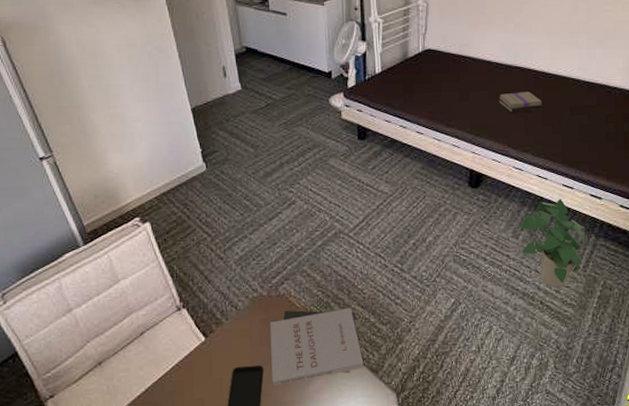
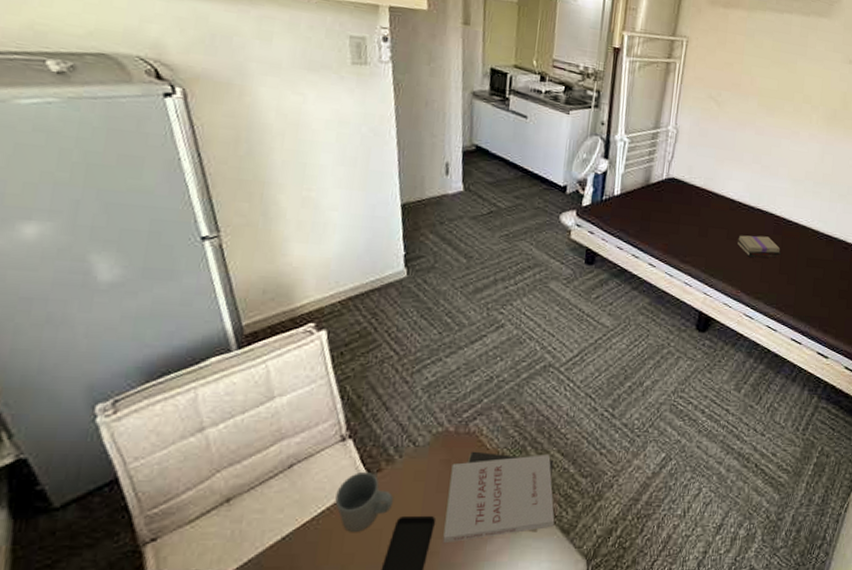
mug: none [181,333,228,382] -> present [335,471,394,532]
potted plant: present [520,199,587,287] -> none [742,354,810,450]

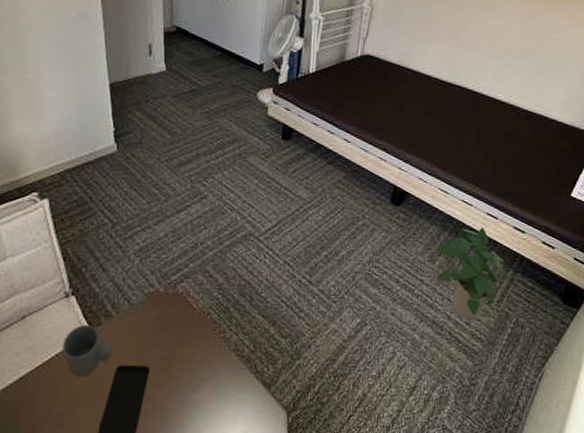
books: present [443,451,555,544] -> none [157,310,257,391]
books: present [738,235,782,258] -> none [433,111,478,134]
potted plant: none [742,354,810,450] -> present [437,228,506,320]

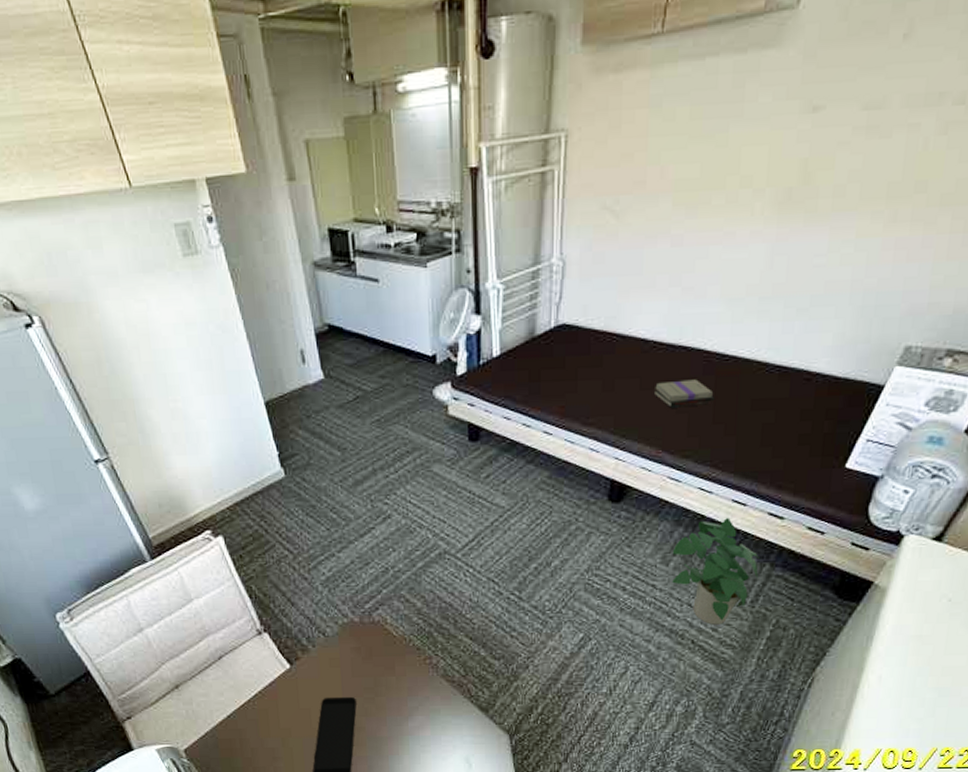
mug: present [62,324,113,376] -> none [264,660,316,711]
books: none [433,111,478,134] -> present [655,379,715,408]

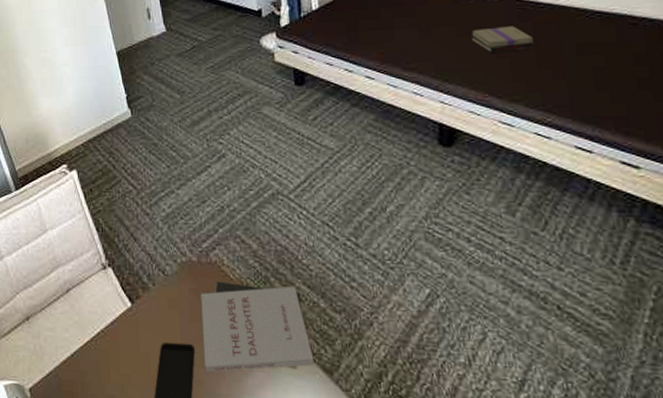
books: none [363,638,472,721] -> present [201,281,315,373]
potted plant: present [672,518,760,625] -> none [517,166,624,289]

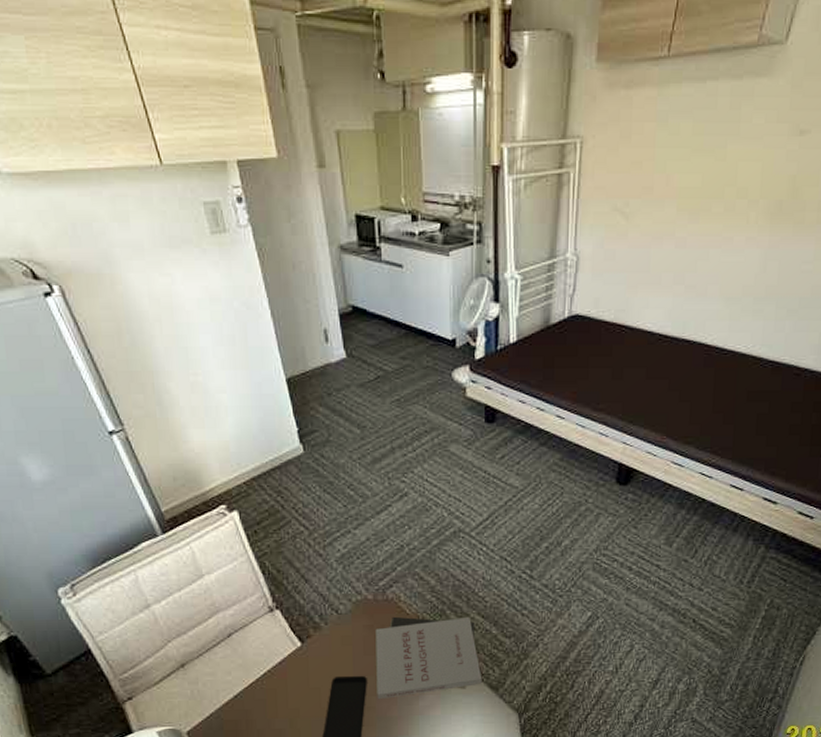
books: present [472,26,537,53] -> none [660,371,715,397]

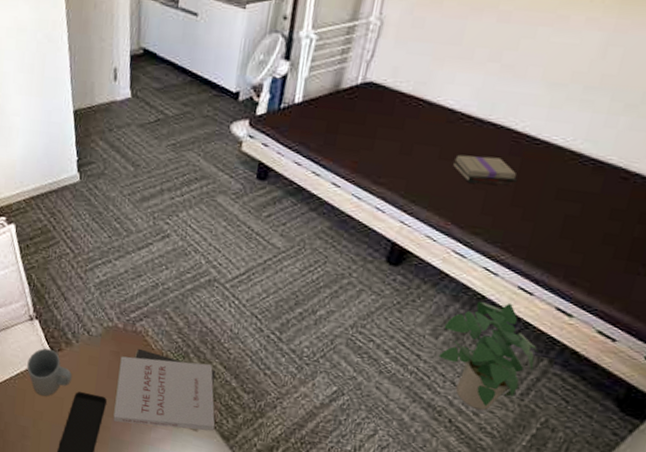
mug: none [274,638,327,691] -> present [27,348,73,396]
books: none [660,371,715,397] -> present [453,154,518,186]
potted plant: none [675,502,755,604] -> present [439,301,538,410]

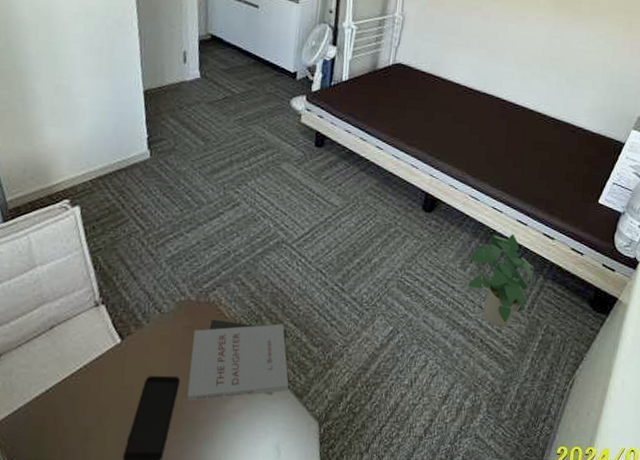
mug: present [27,348,73,396] -> none [91,334,143,388]
books: present [453,154,518,186] -> none [464,118,508,141]

